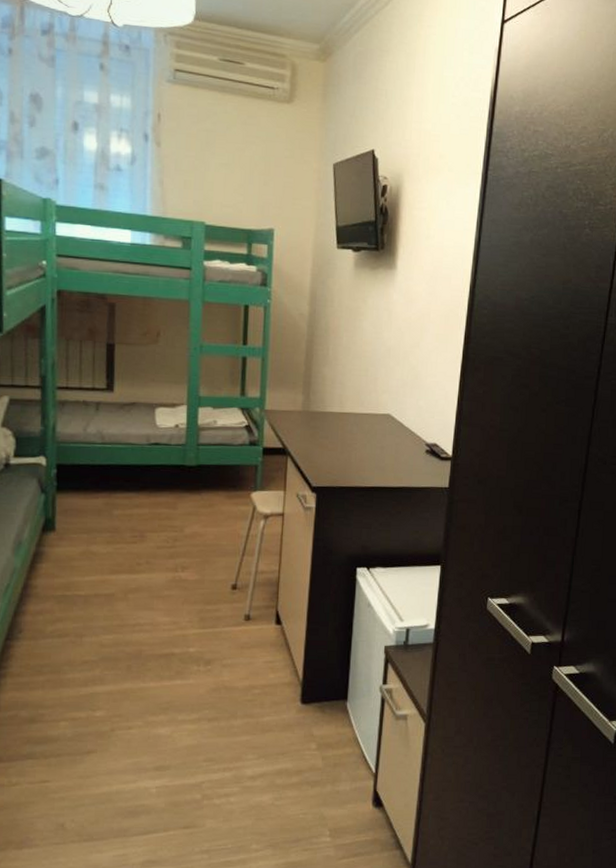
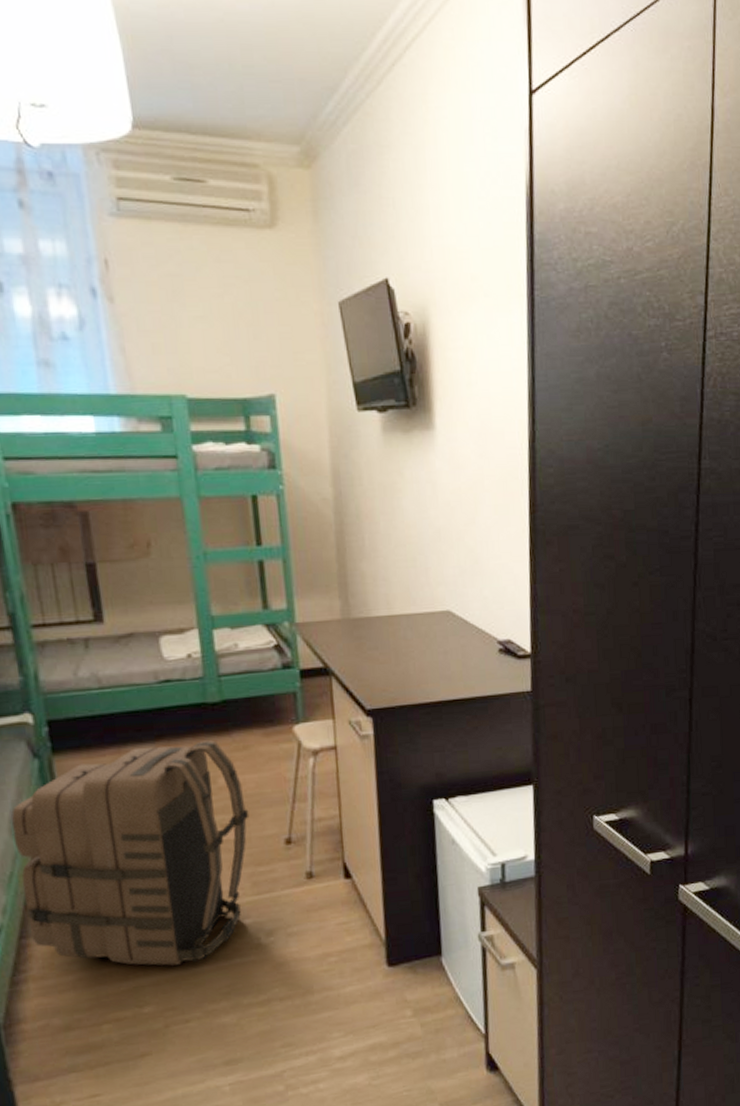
backpack: none [14,495,206,679] -> present [11,740,250,966]

